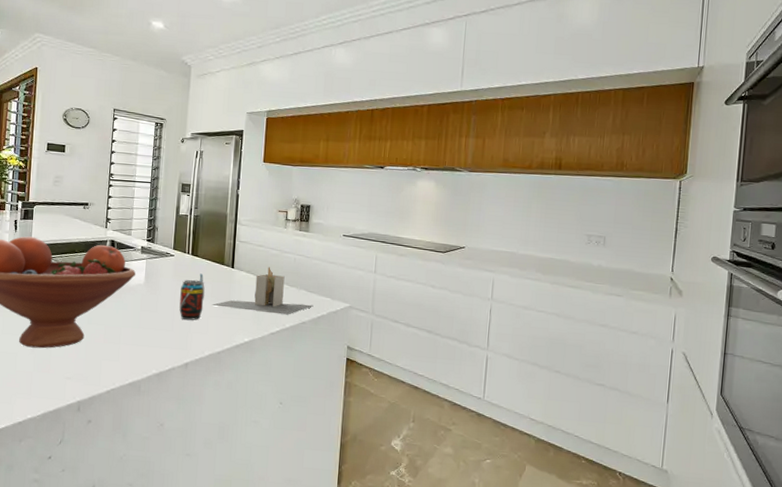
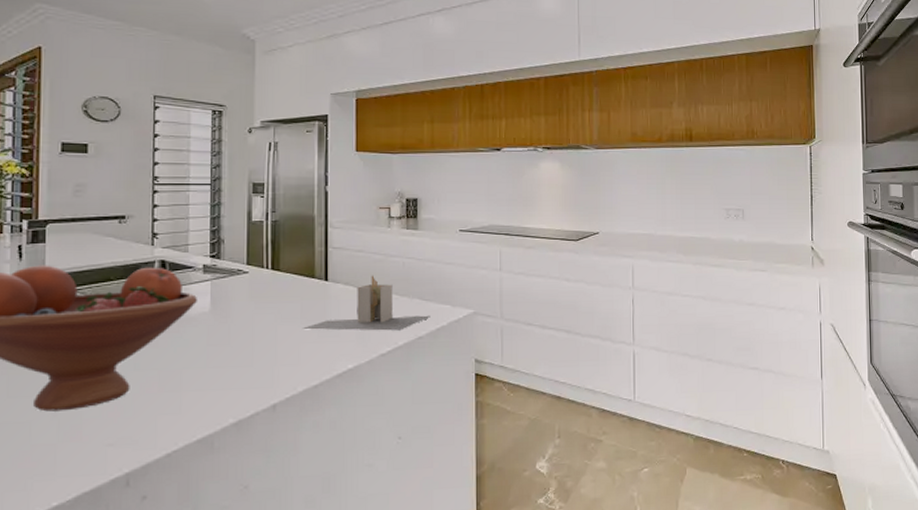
beverage can: present [179,273,205,320] -> none [260,291,292,350]

